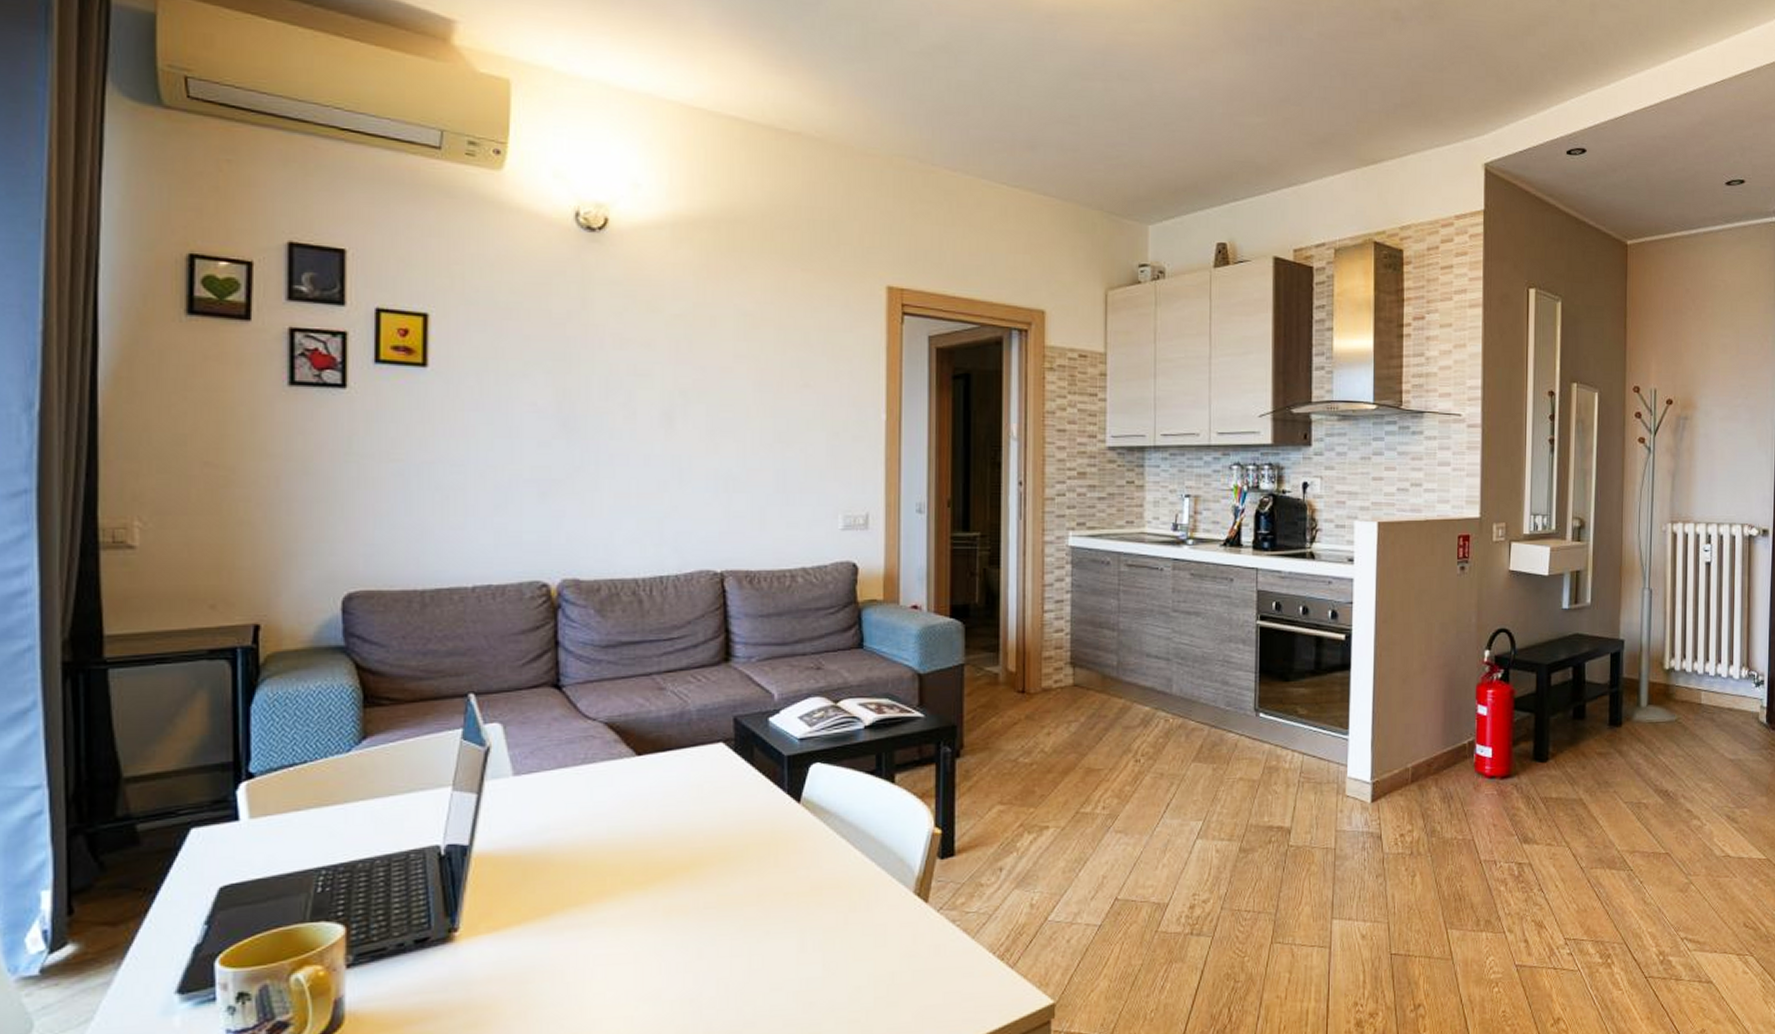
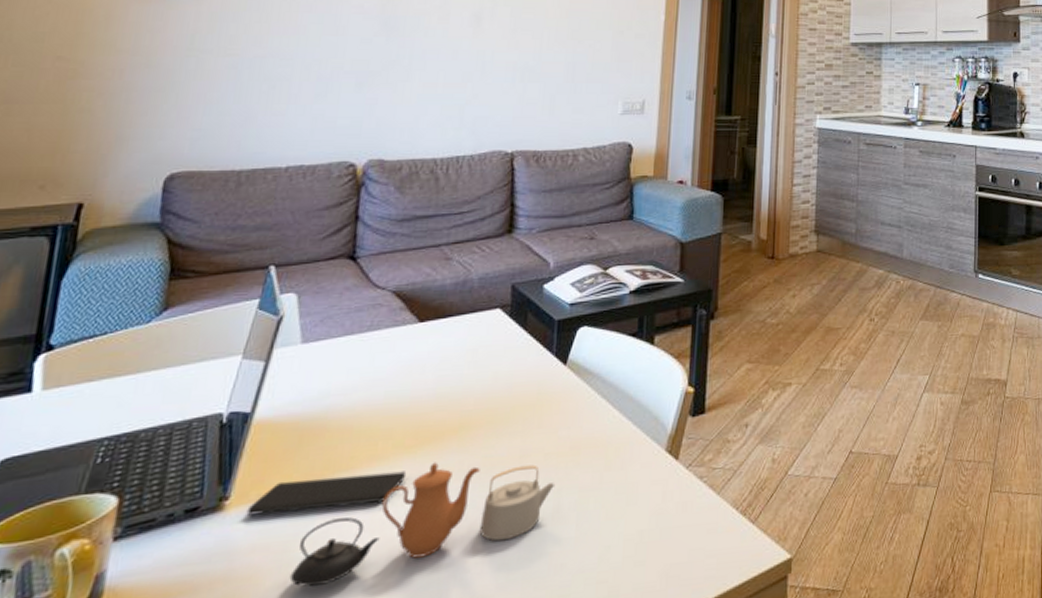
smartphone: none [478,907,640,947] -> present [246,471,407,516]
teapot: none [530,899,798,1018] -> present [289,462,556,588]

